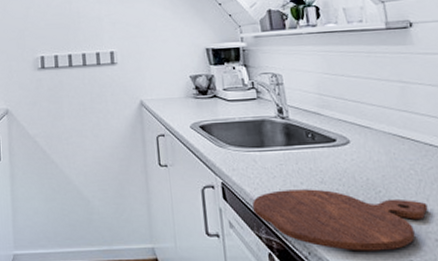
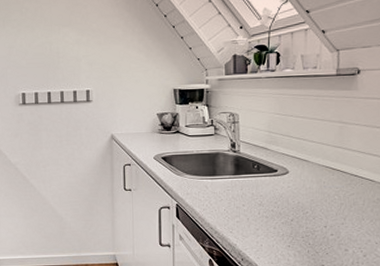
cutting board: present [253,189,428,251] -> none [201,210,344,258]

